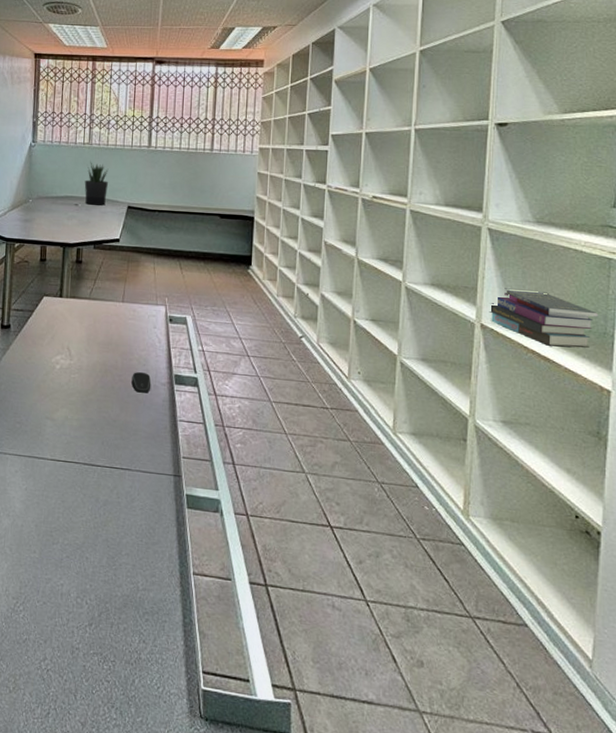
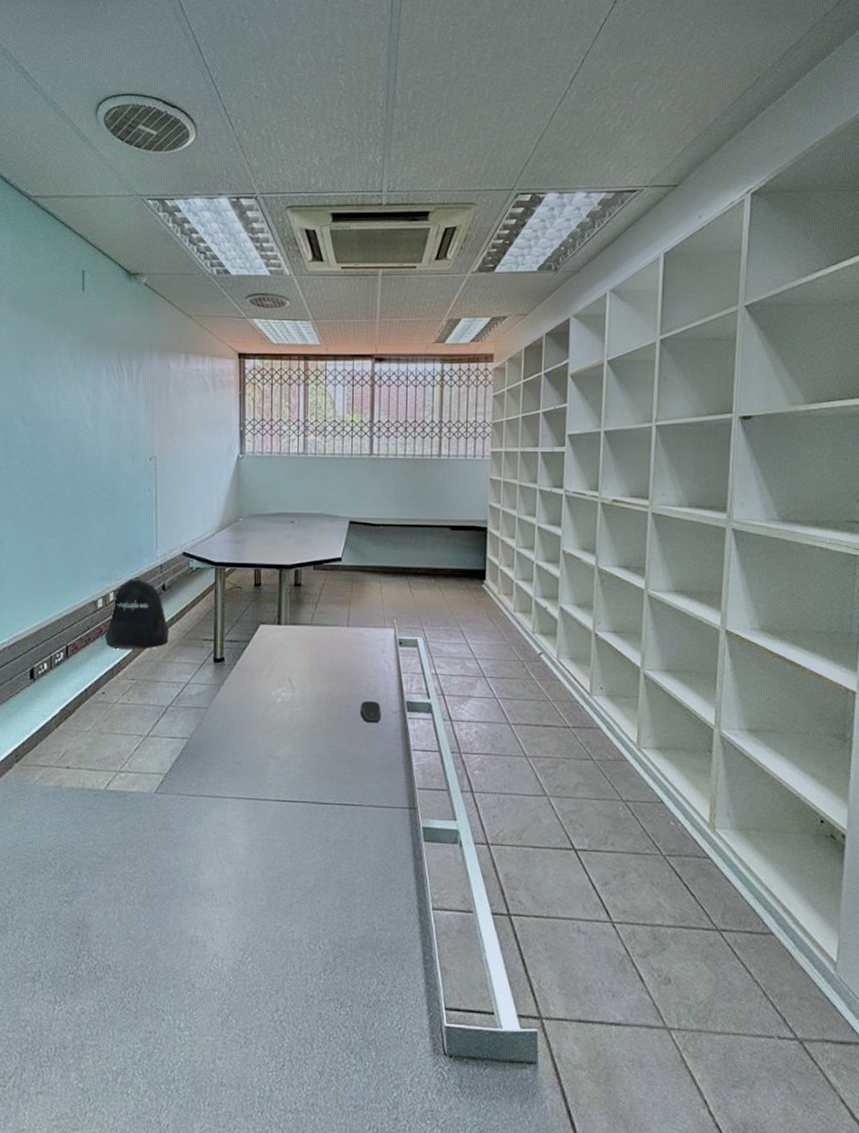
planter: present [84,162,109,206] -> none [300,474,327,522]
books: present [490,288,599,348] -> none [735,591,844,650]

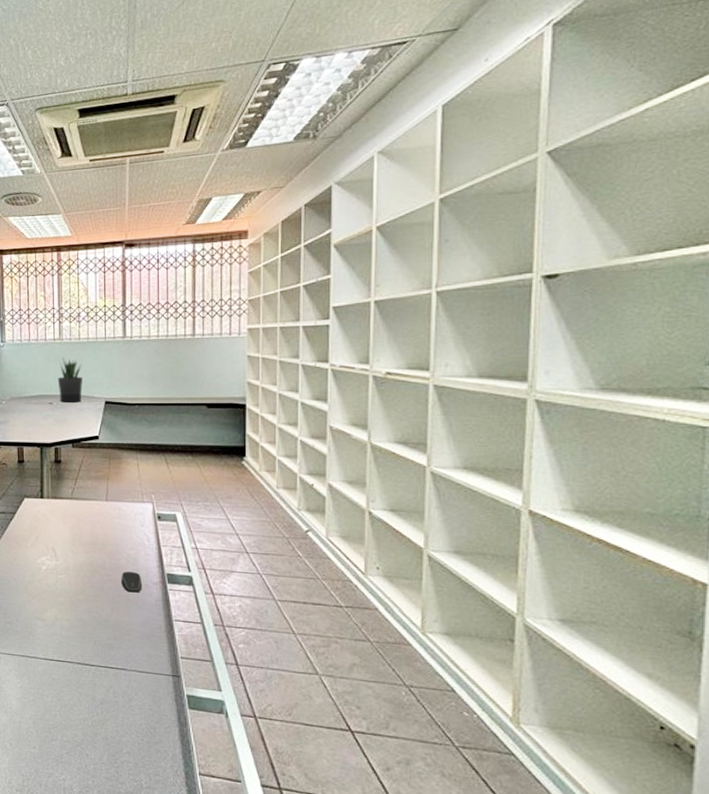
planter: none [300,474,327,522] -> present [57,358,82,402]

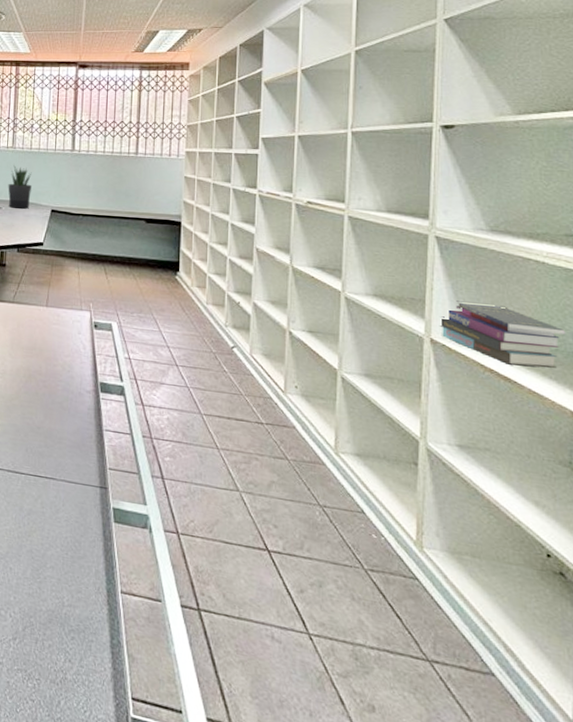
computer mouse: present [121,571,143,593] -> none [56,378,76,401]
books: none [541,468,689,534] -> present [440,300,566,368]

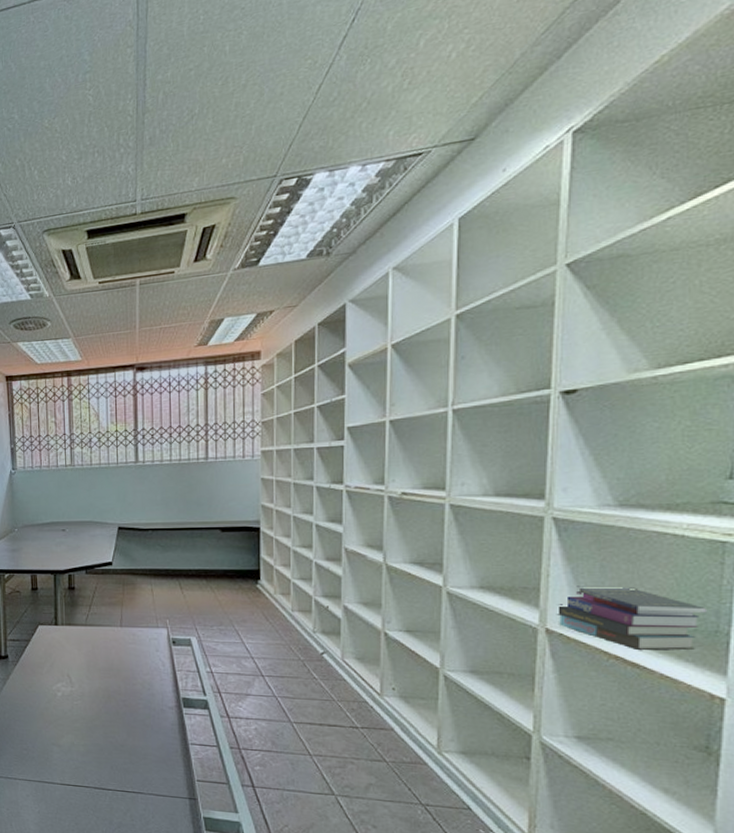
planter: present [8,165,32,209] -> none [70,484,95,529]

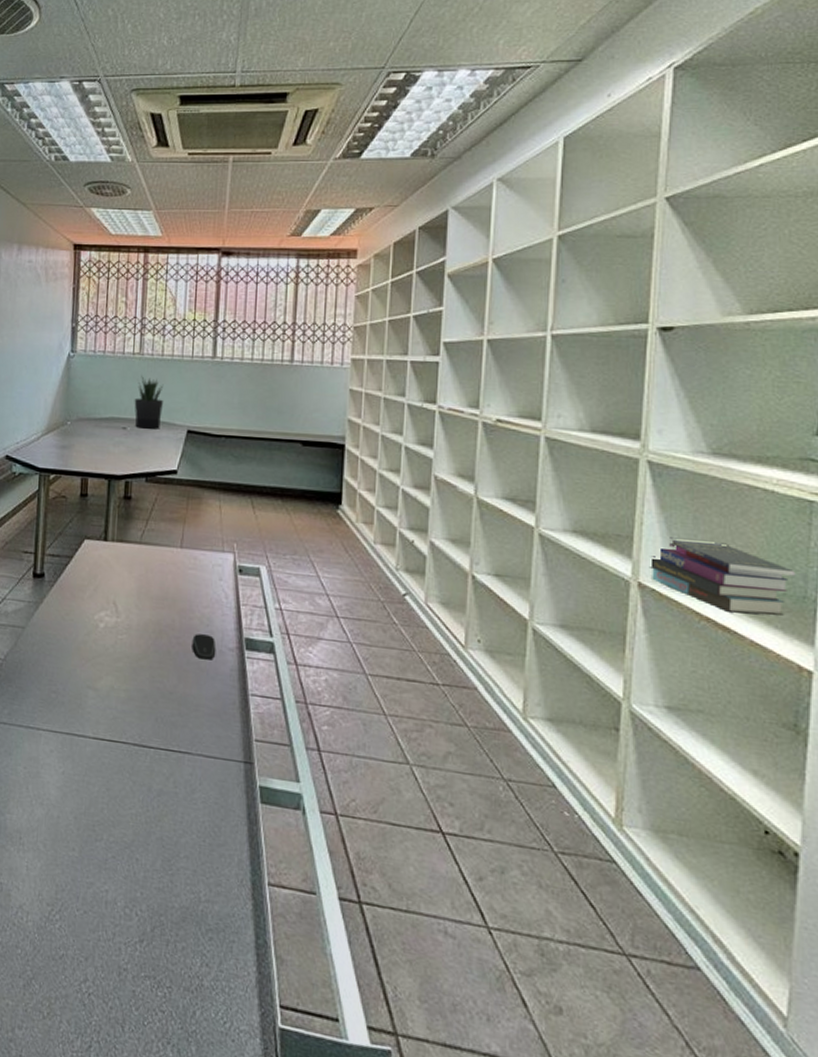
planter: none [70,484,95,529] -> present [134,376,164,429]
computer mouse: none [137,697,158,718] -> present [192,634,216,660]

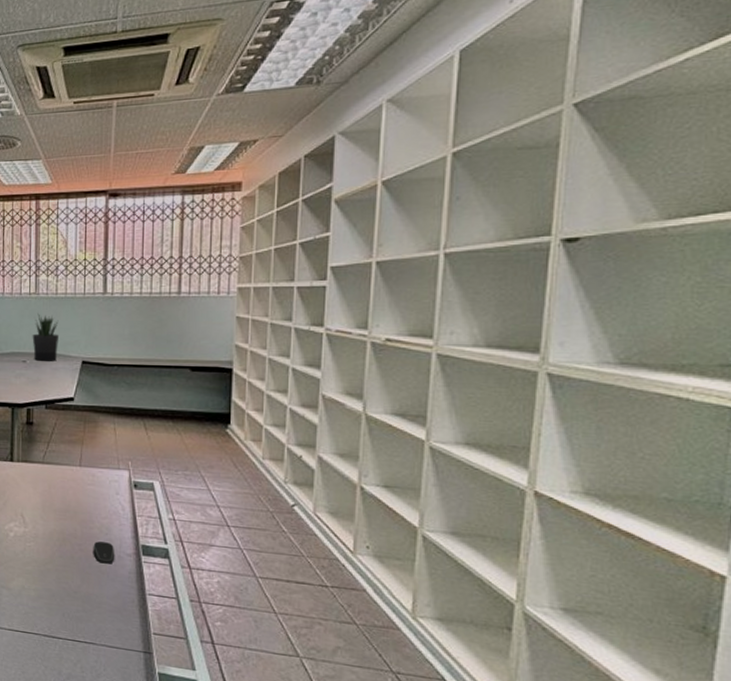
books: present [650,537,796,616] -> none [548,447,711,522]

